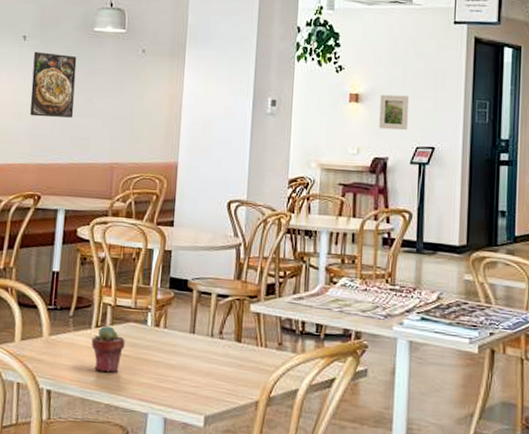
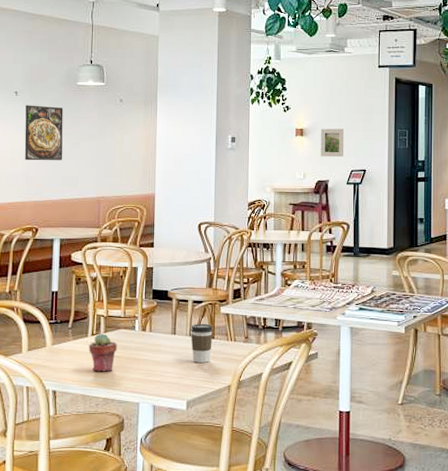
coffee cup: none [212,322,241,371] -> present [191,324,214,363]

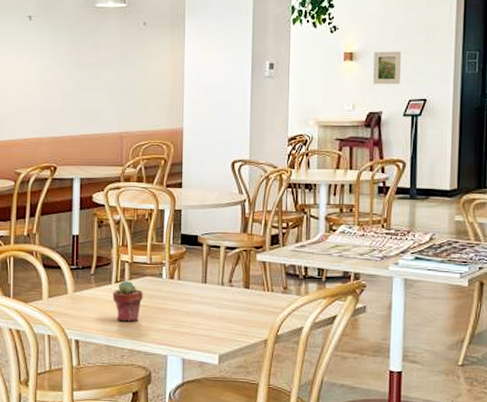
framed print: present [24,105,64,161] -> none [40,30,82,93]
coffee cup: present [191,324,214,363] -> none [223,272,249,314]

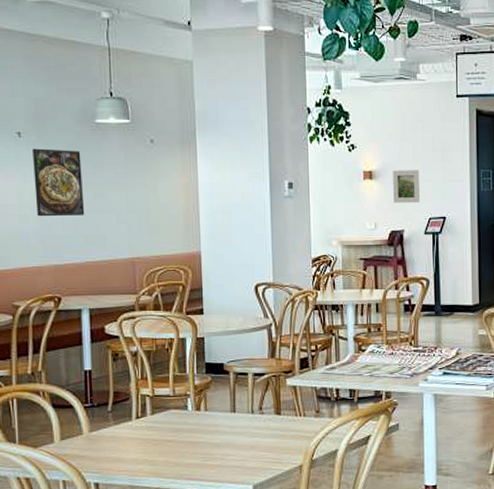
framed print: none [40,30,82,93] -> present [33,148,85,217]
potted succulent: present [112,281,143,322] -> none [134,415,168,459]

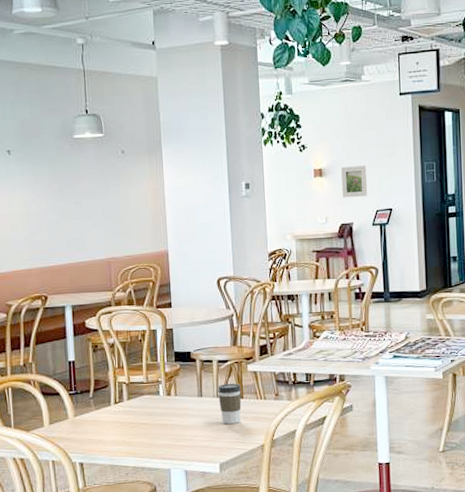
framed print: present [33,148,85,217] -> none [20,163,66,225]
coffee cup: none [253,399,279,442] -> present [218,384,242,424]

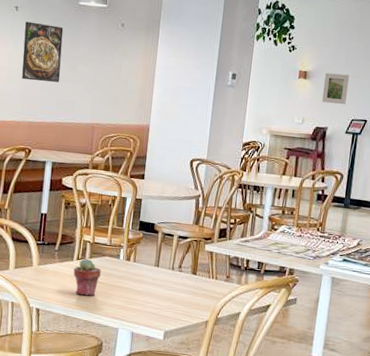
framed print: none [20,163,66,225] -> present [22,21,64,82]
potted succulent: none [112,401,143,441] -> present [73,258,101,296]
coffee cup: present [218,384,242,424] -> none [173,258,197,297]

